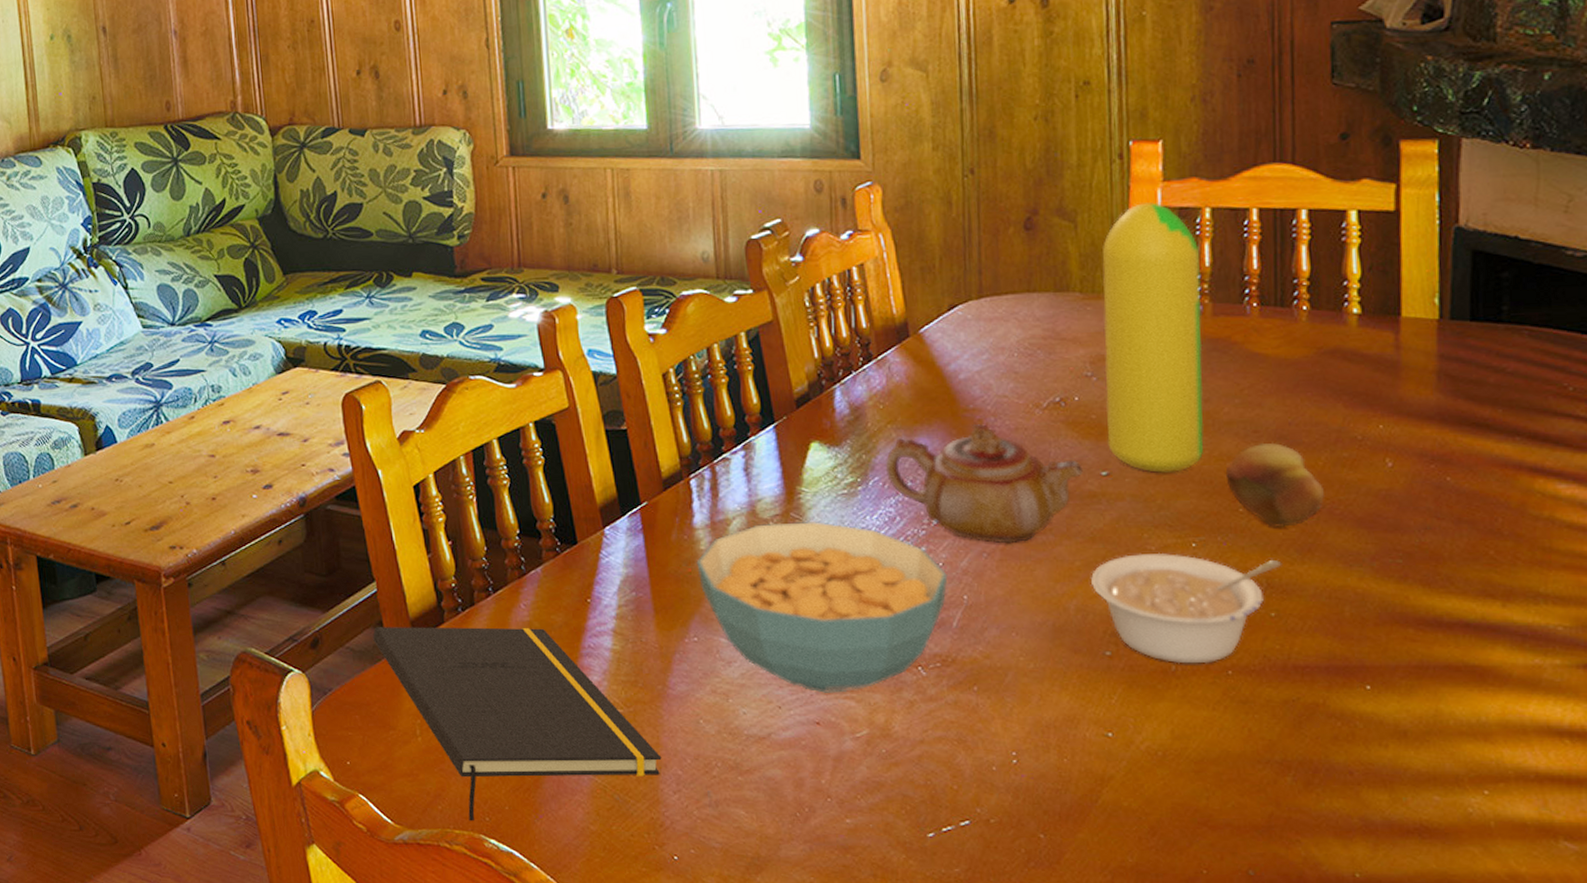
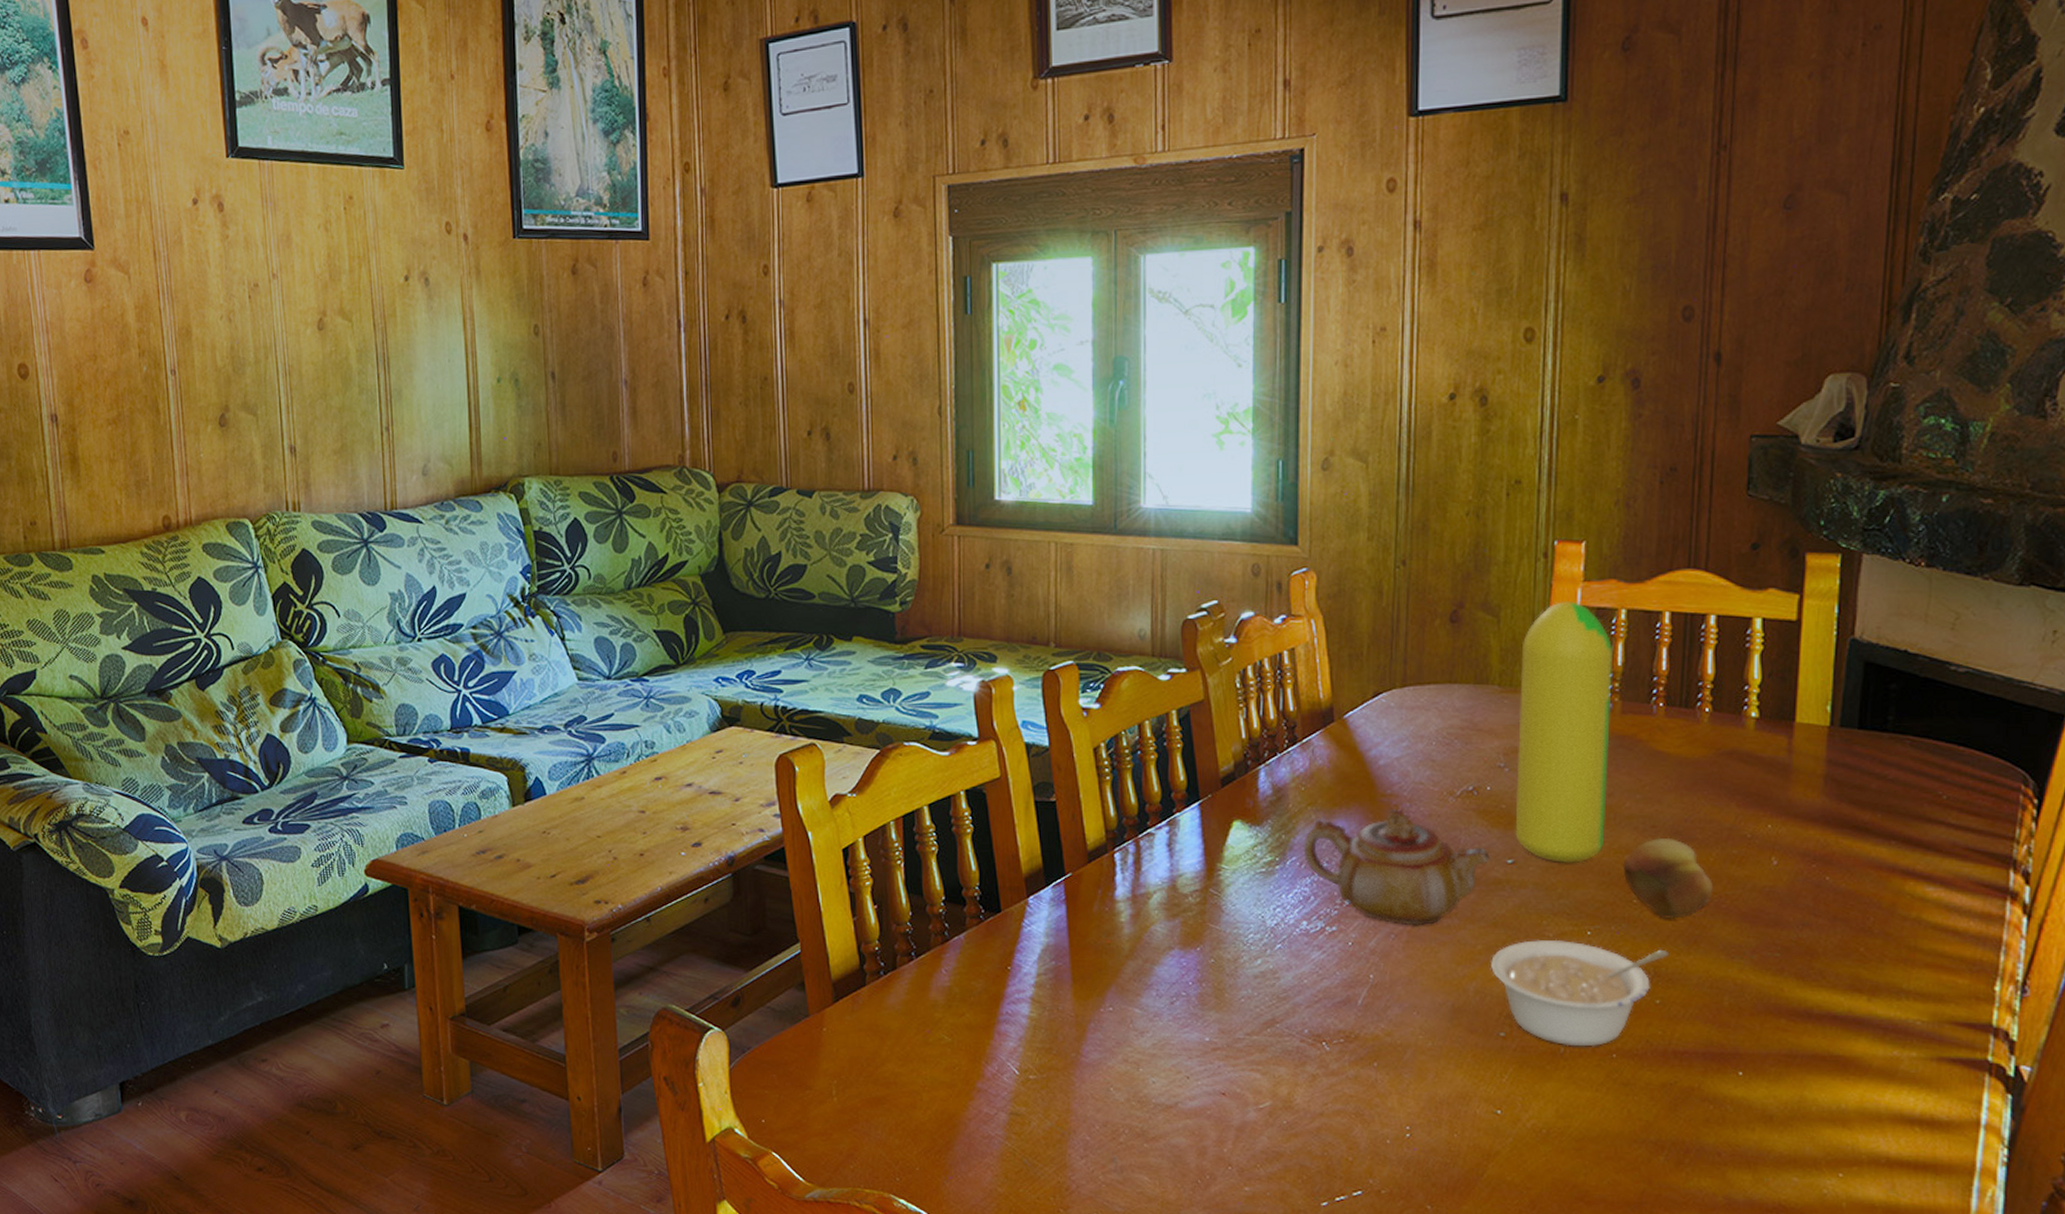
notepad: present [373,627,662,821] -> none [794,988,1071,1181]
cereal bowl: present [696,520,948,693] -> none [1116,897,1356,1065]

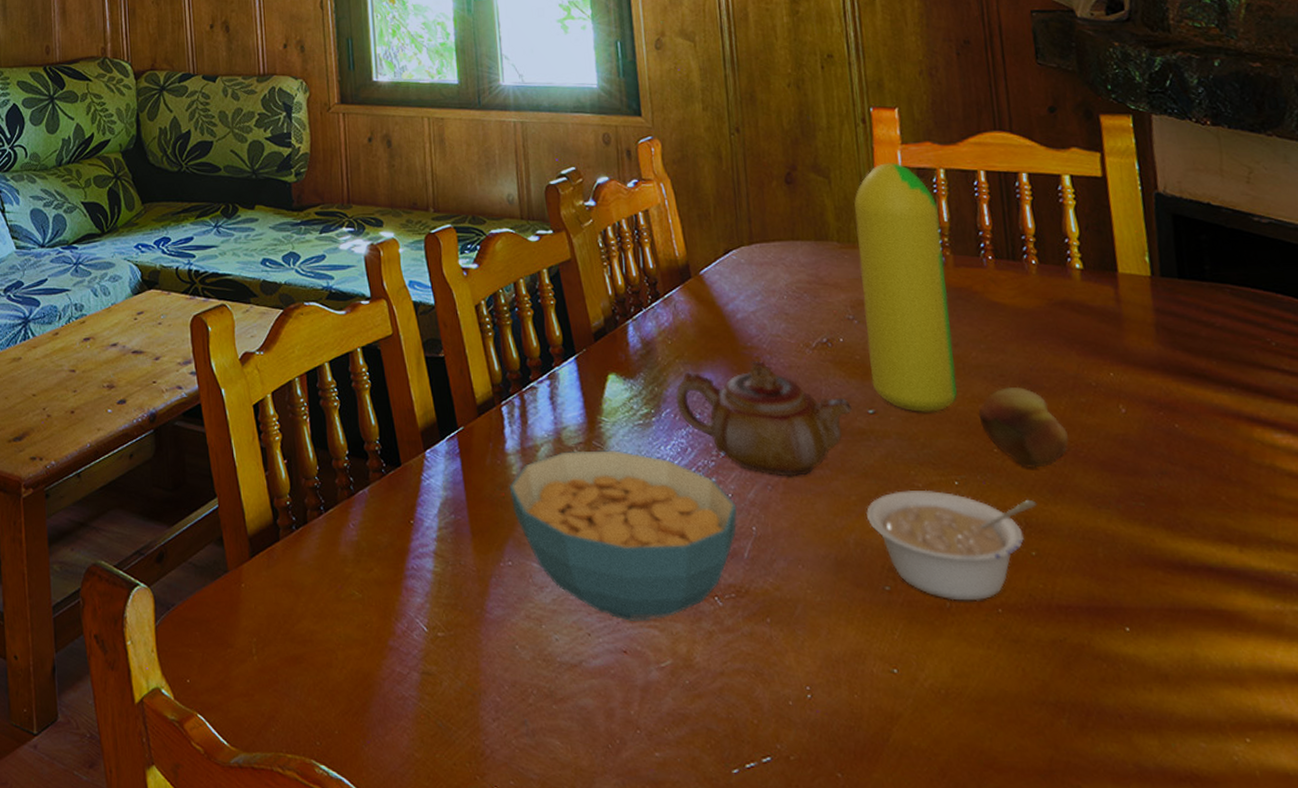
cereal bowl: none [1116,897,1356,1065] -> present [509,449,737,621]

